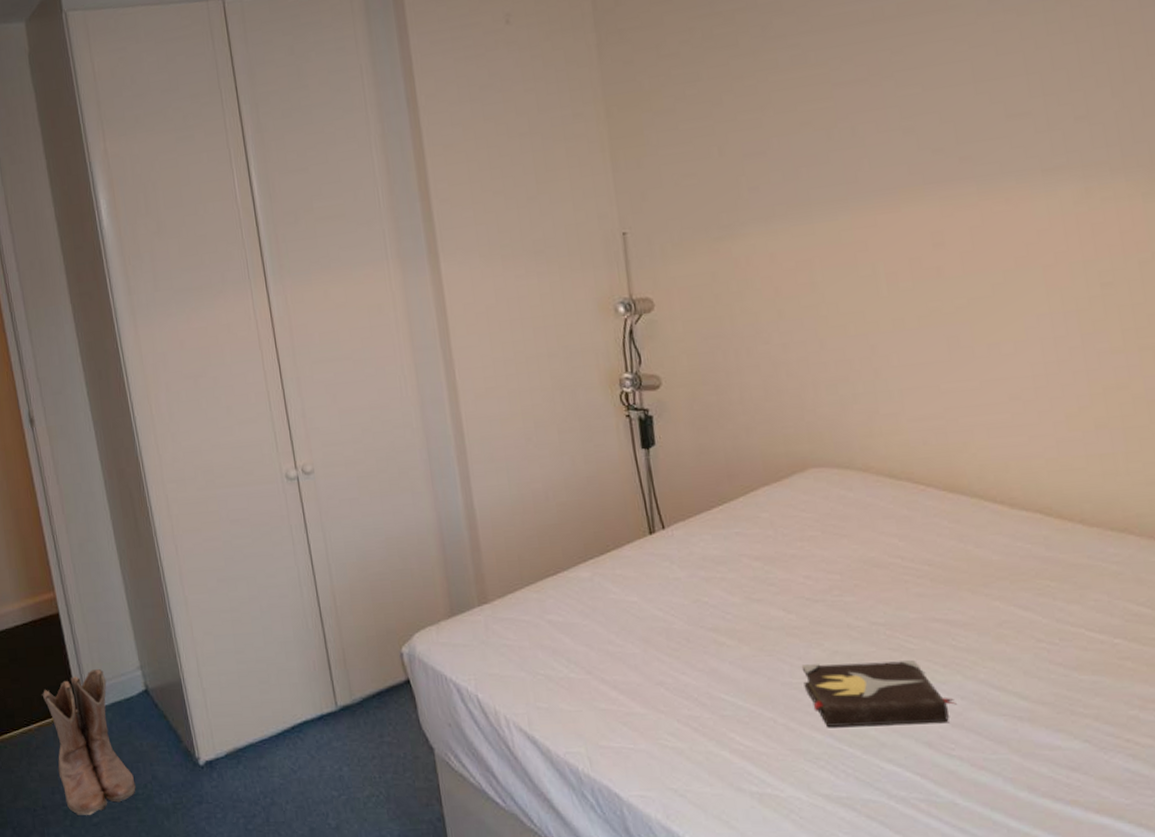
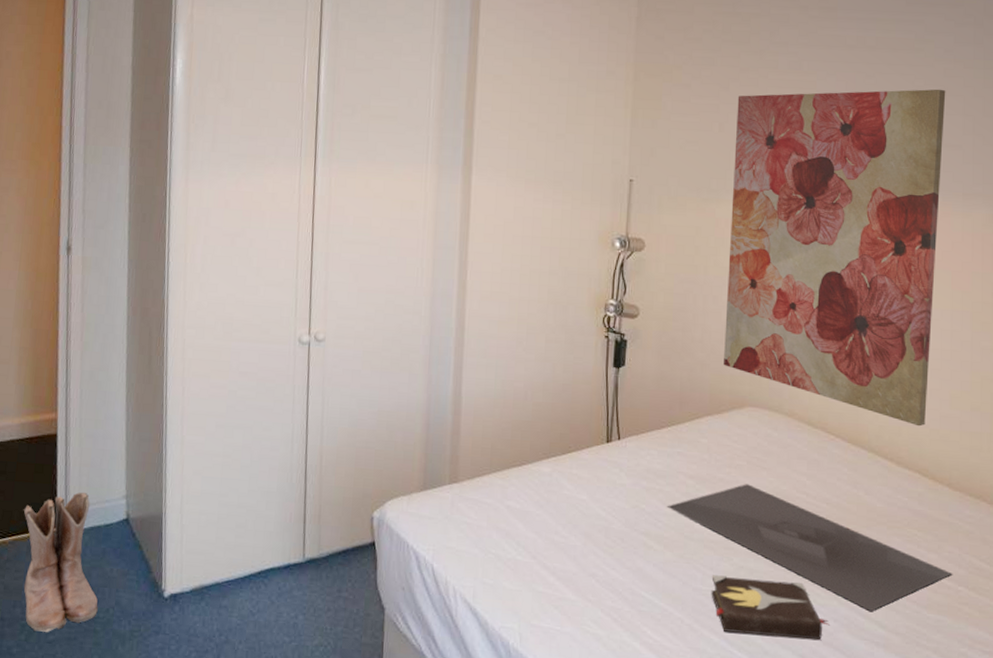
tray: none [733,556,1103,683] -> present [666,484,952,612]
wall art: none [735,48,1039,459] -> present [724,89,946,427]

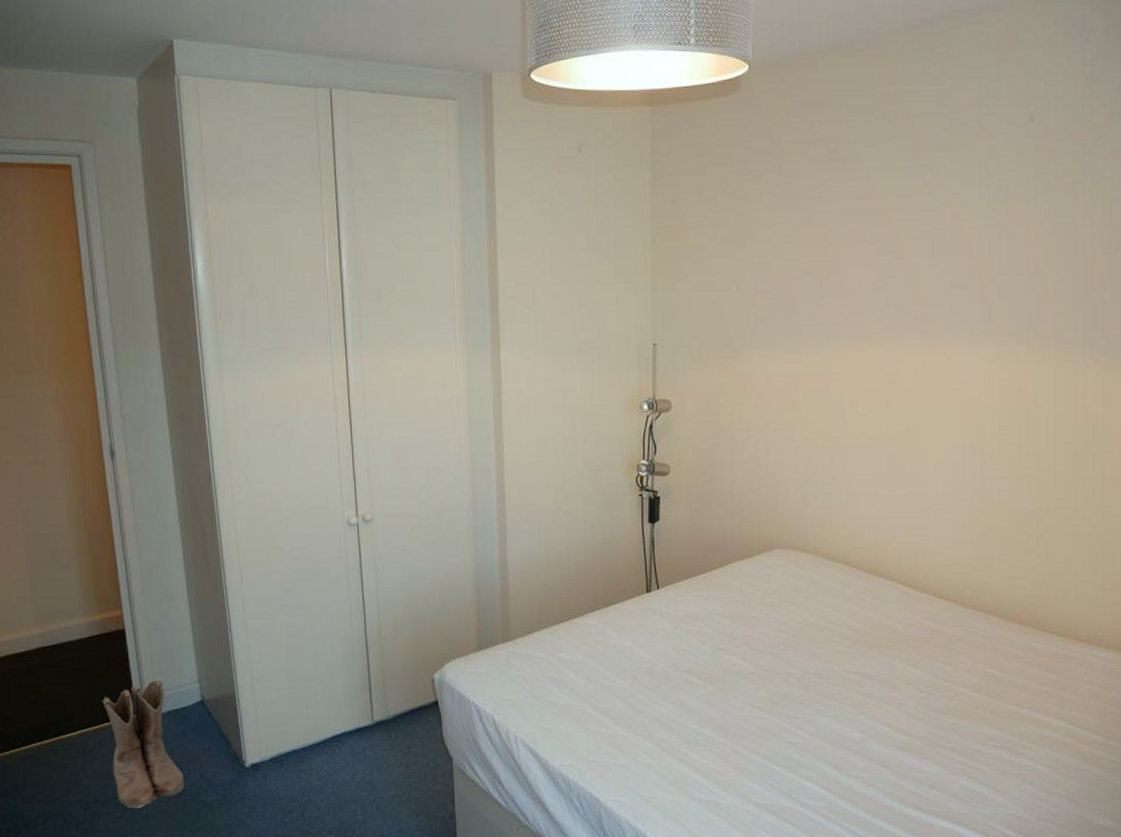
tray: present [666,484,952,612] -> none [705,619,966,722]
hardback book: present [711,575,830,641] -> none [750,702,858,751]
wall art: present [724,89,946,427] -> none [751,232,953,554]

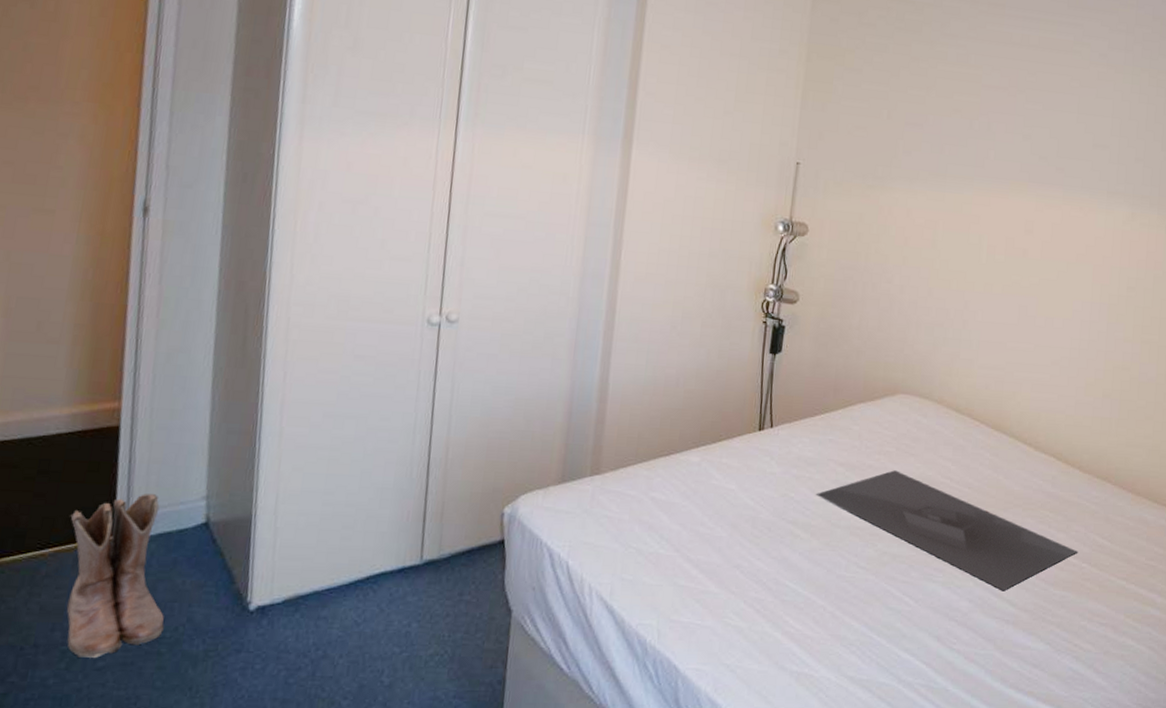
tray: none [705,619,966,722] -> present [815,470,1077,591]

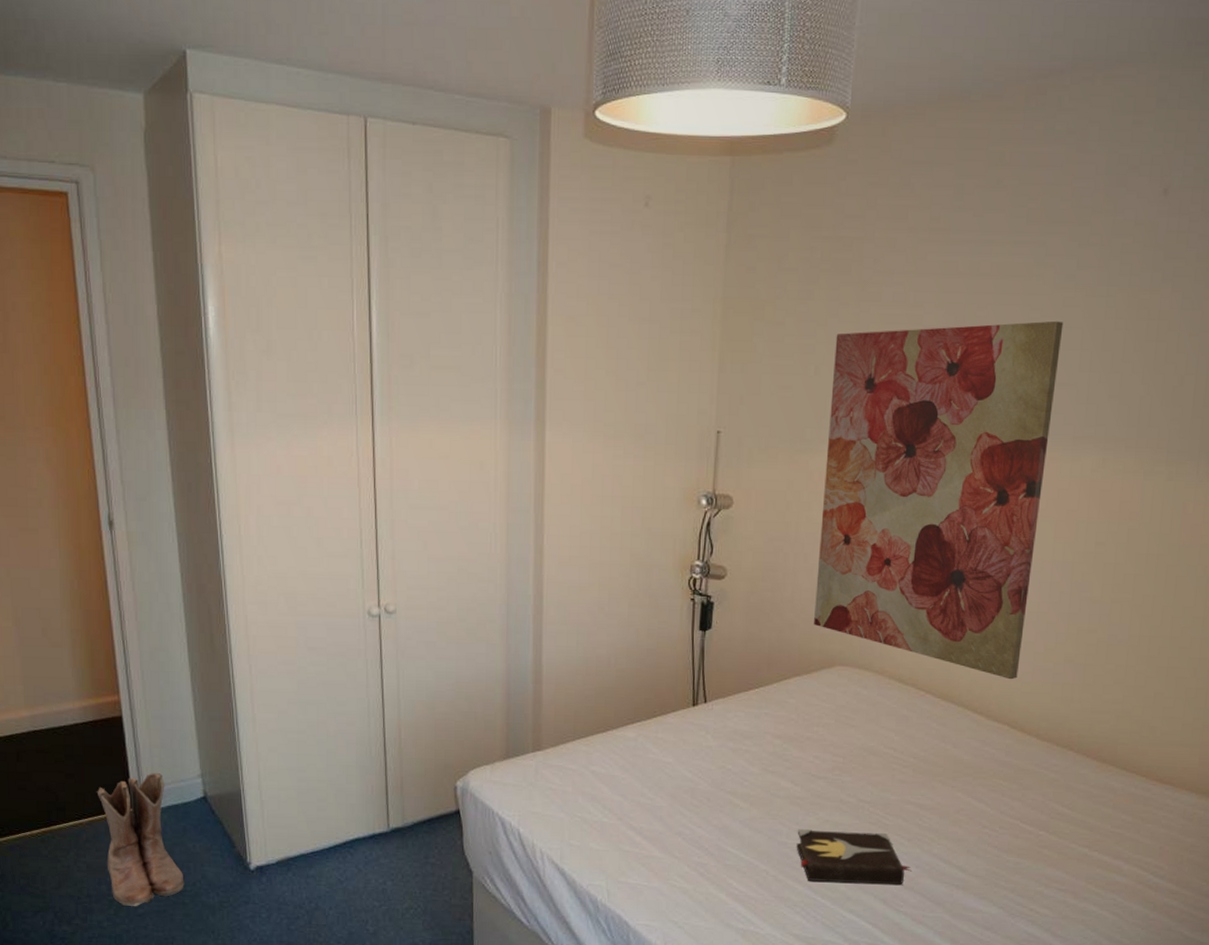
tray: present [815,470,1077,591] -> none [753,742,1034,858]
hardback book: none [854,561,965,621] -> present [796,829,912,886]
wall art: none [879,84,1098,413] -> present [814,320,1064,680]

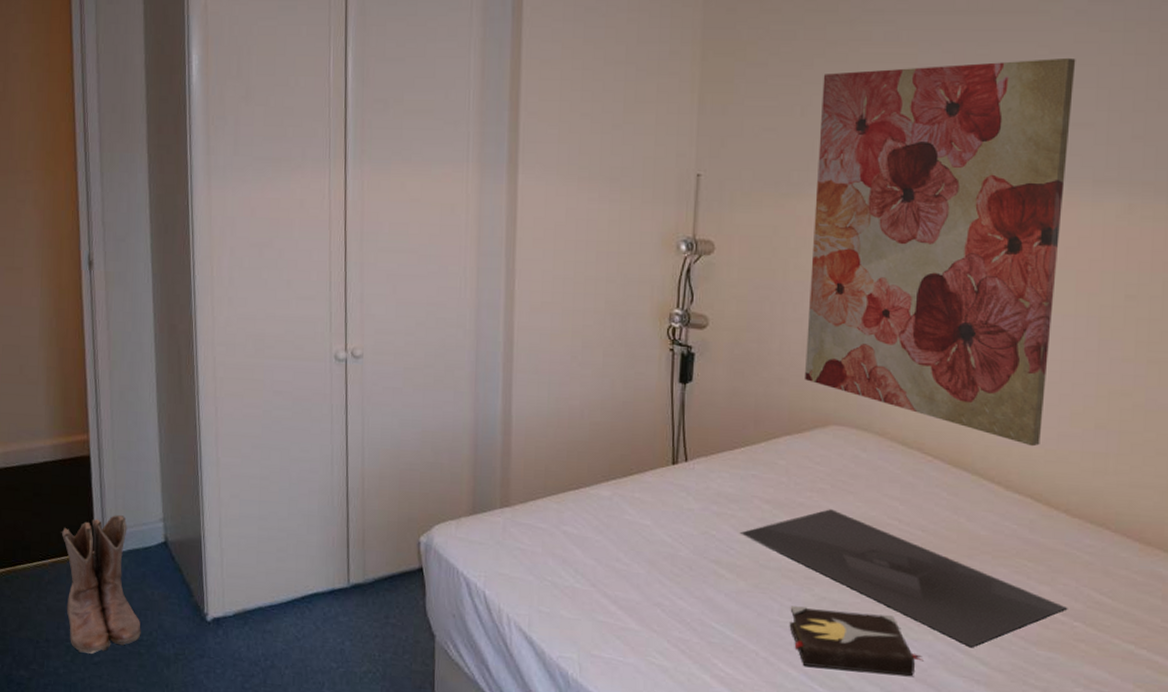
tray: none [753,742,1034,858] -> present [739,509,1067,648]

